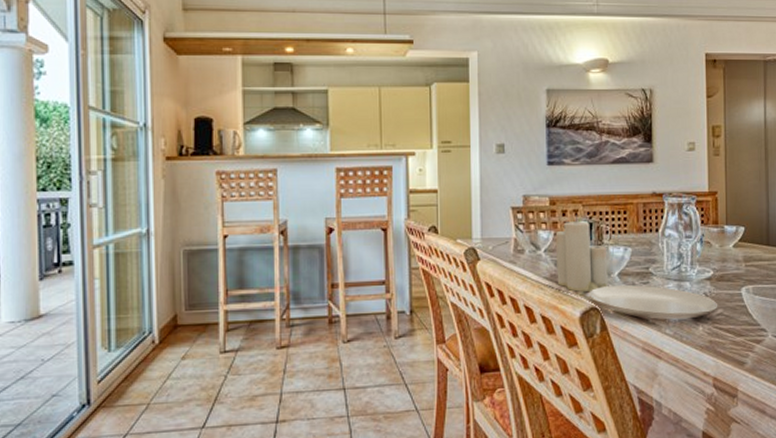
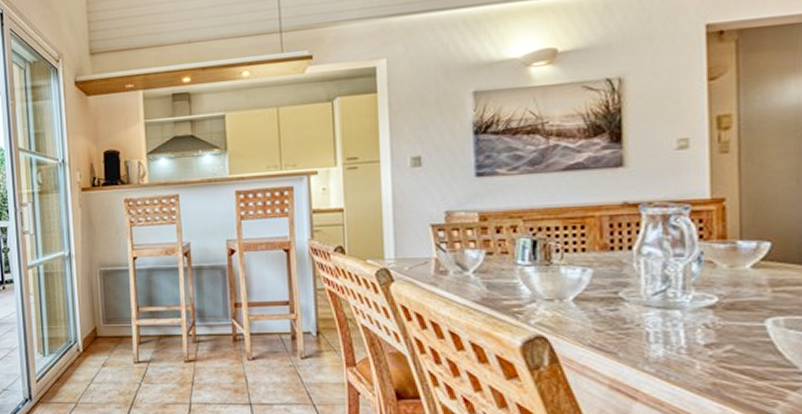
candle: present [555,215,608,292] -> none [487,231,559,319]
plate: present [588,285,718,320] -> none [532,312,727,355]

